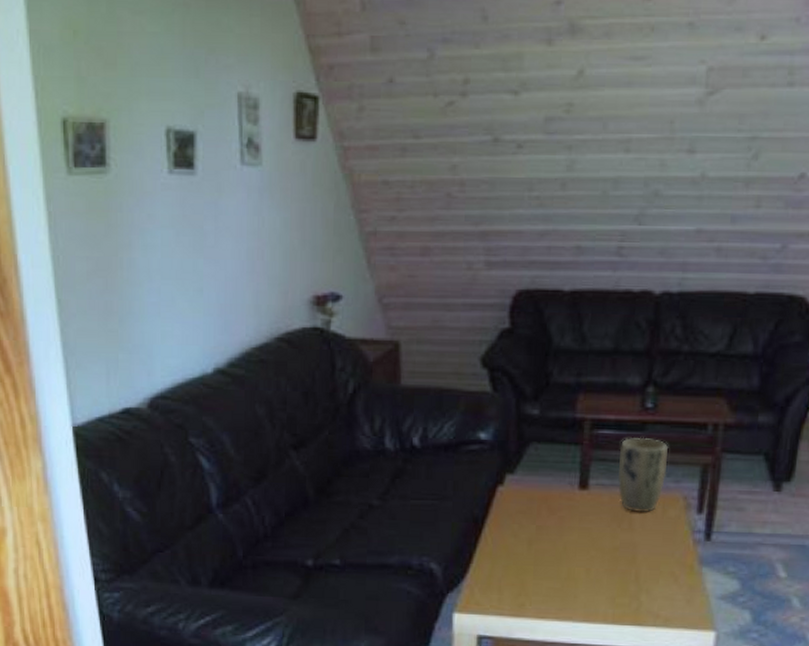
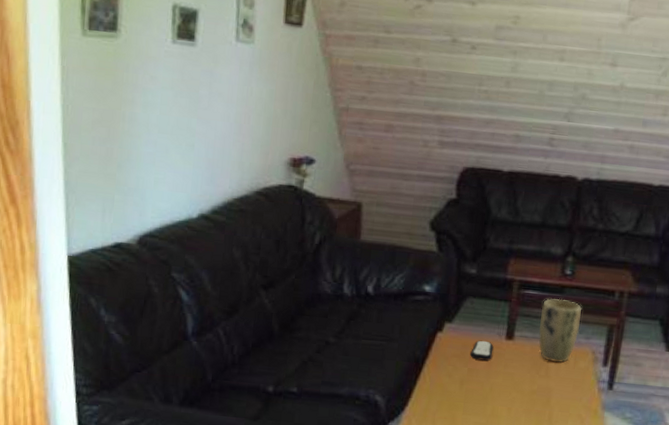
remote control: none [538,492,565,516] -> present [470,340,494,361]

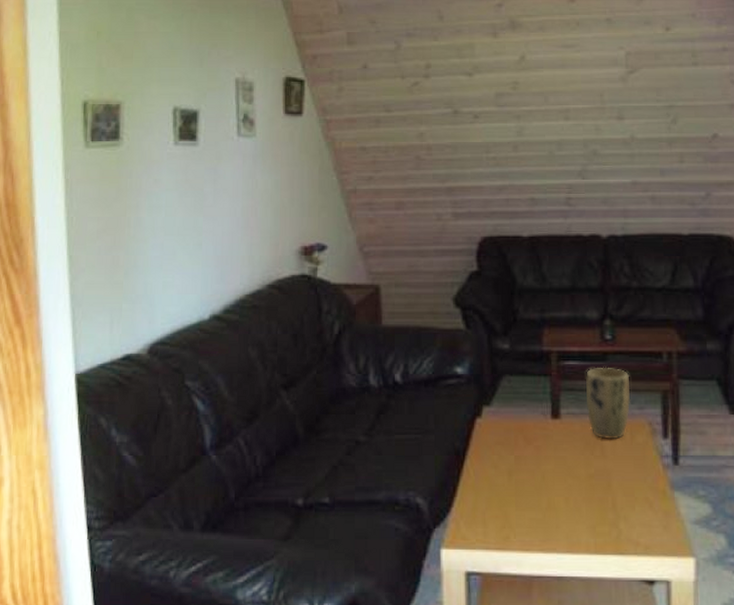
remote control: present [470,340,494,361] -> none [515,422,540,445]

